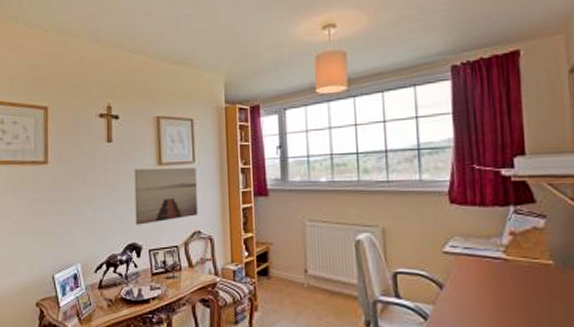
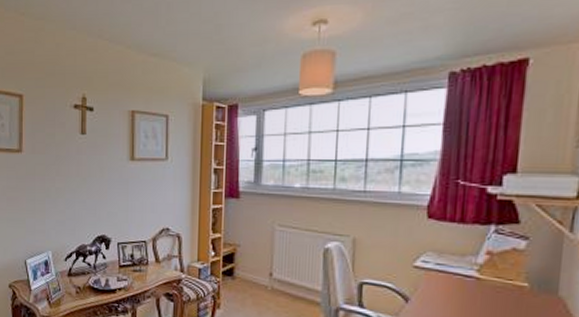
wall art: present [134,167,198,225] -> none [106,163,168,219]

